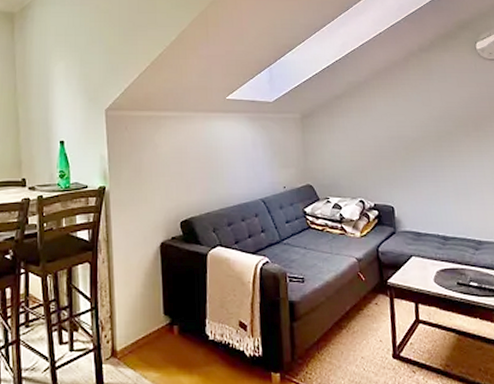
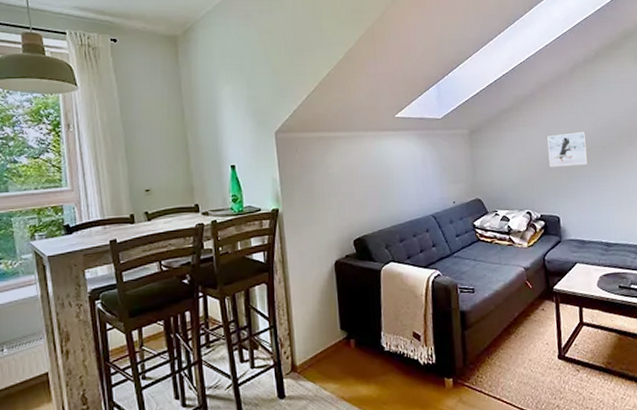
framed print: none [381,121,424,155] -> present [547,132,588,167]

